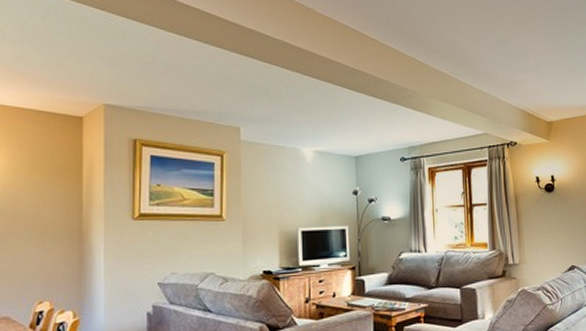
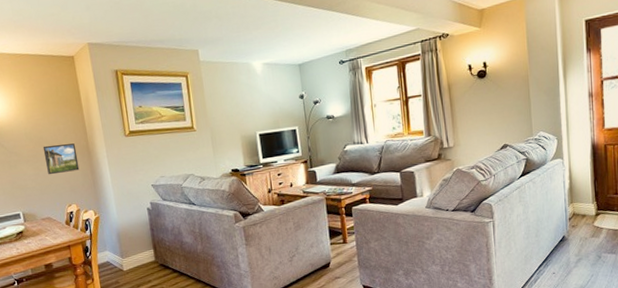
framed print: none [17,221,64,261] -> present [42,143,80,175]

